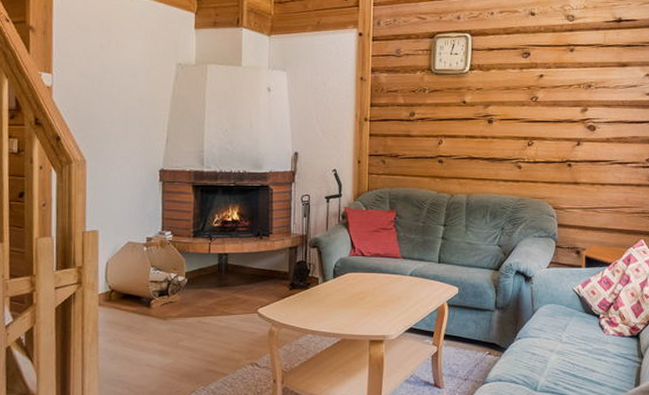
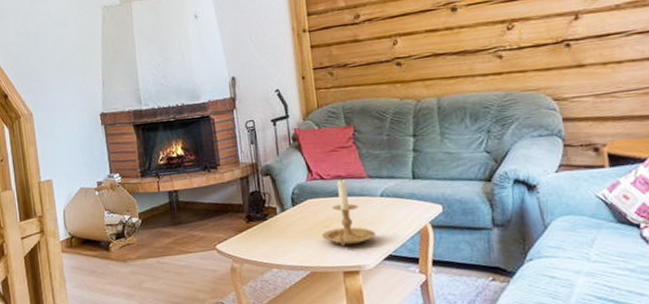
candle holder: none [355,256,401,318] -> present [321,178,376,247]

